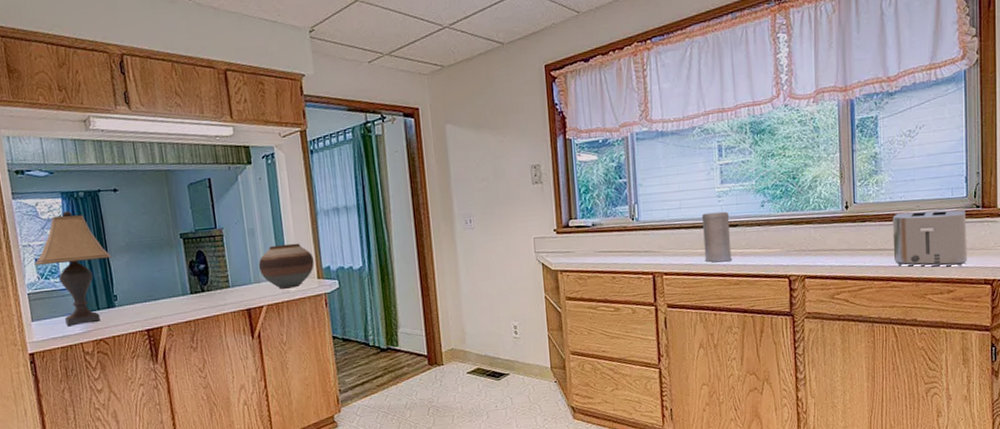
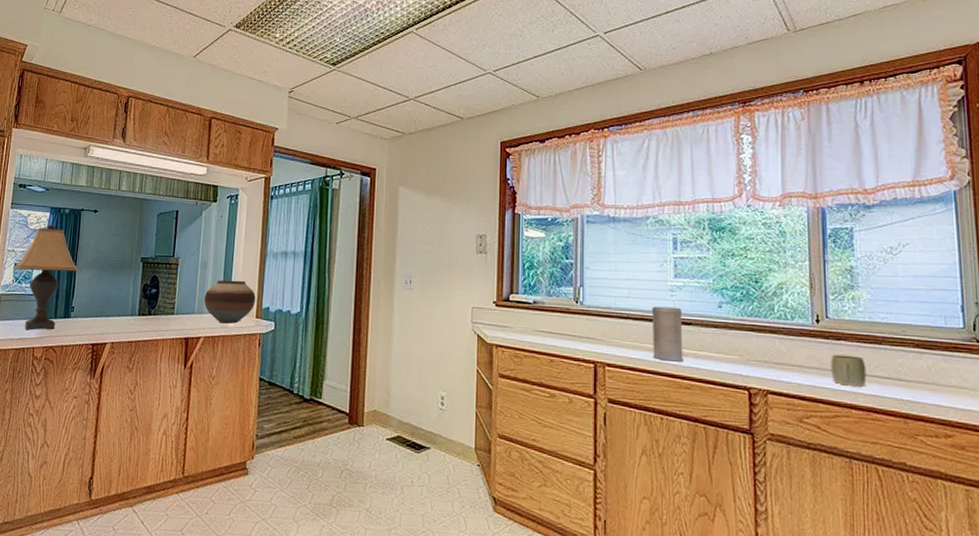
mug: none [857,234,887,262] -> present [830,354,867,387]
toaster: present [892,209,968,267] -> none [873,335,969,407]

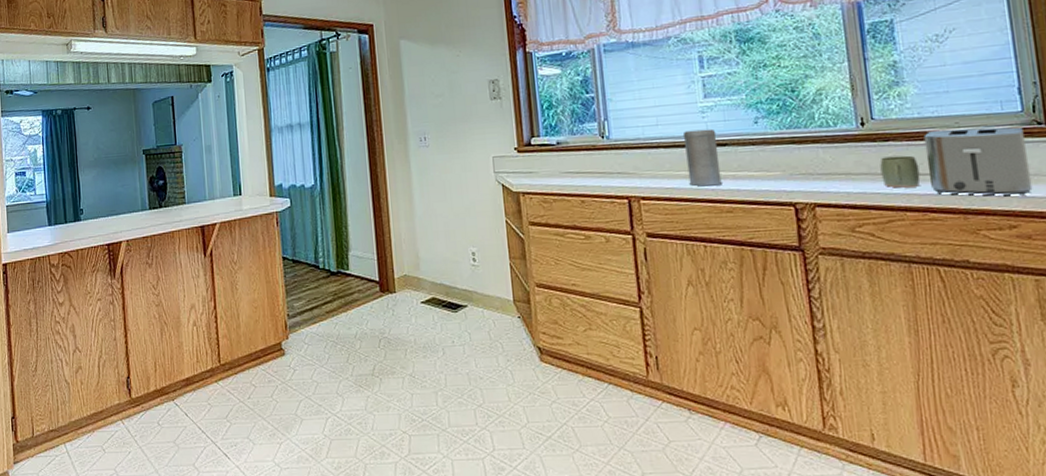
lamp: present [12,224,79,331] -> none [13,127,82,239]
vase: present [204,280,256,325] -> none [213,160,267,208]
toaster: none [873,335,969,407] -> present [924,127,1033,196]

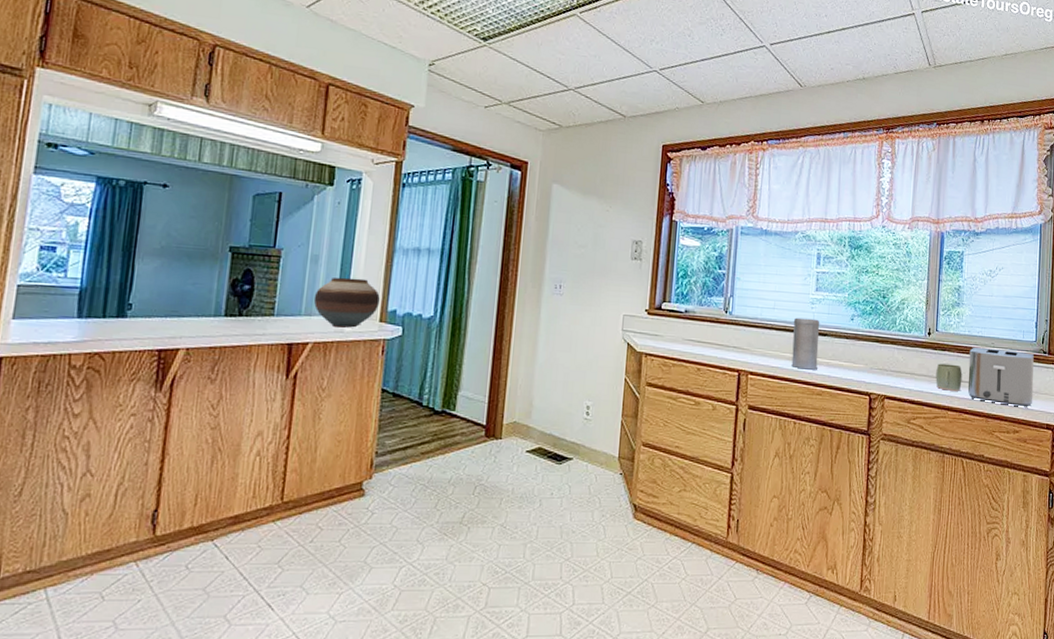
vase: none [213,160,267,208] -> present [313,277,380,329]

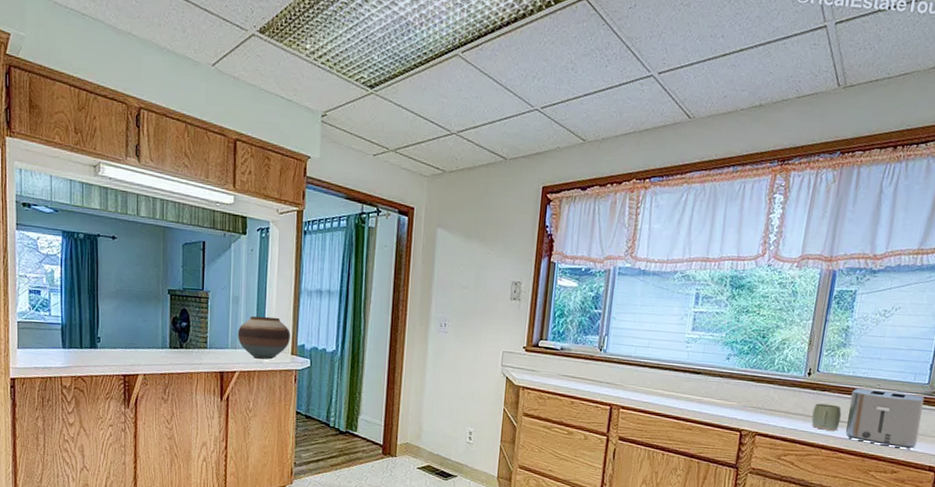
canister: present [791,317,820,370] -> none [663,356,695,406]

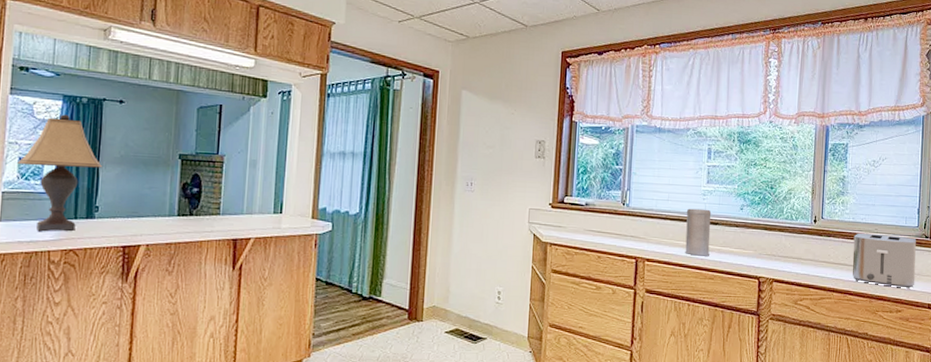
lamp: none [27,249,102,360] -> present [16,114,103,232]
vase: present [237,316,290,360] -> none [253,179,311,225]
canister: none [663,356,695,406] -> present [685,208,712,256]
mug: present [811,403,842,431] -> none [821,248,847,274]

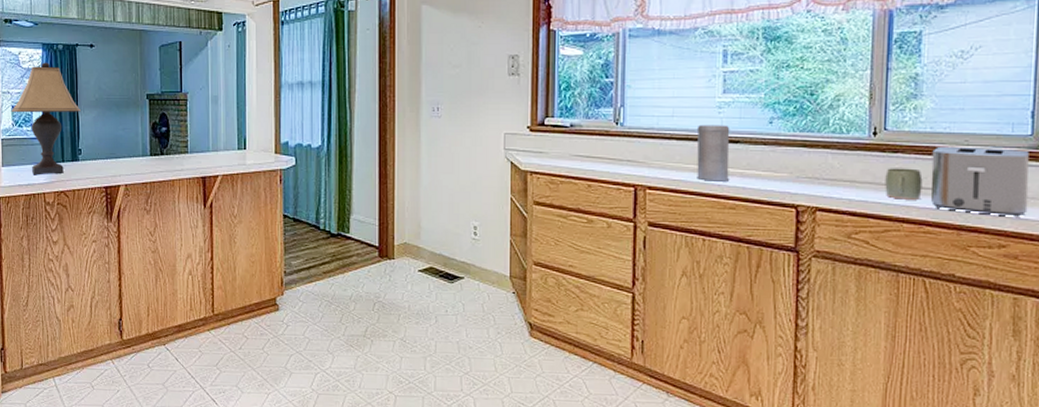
mug: none [821,248,847,274] -> present [885,168,923,200]

